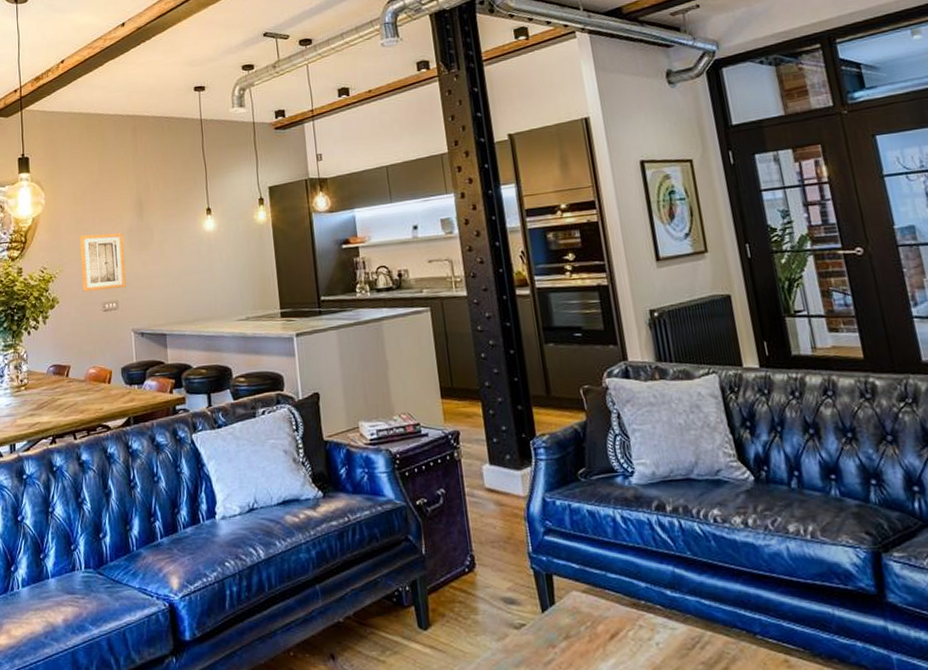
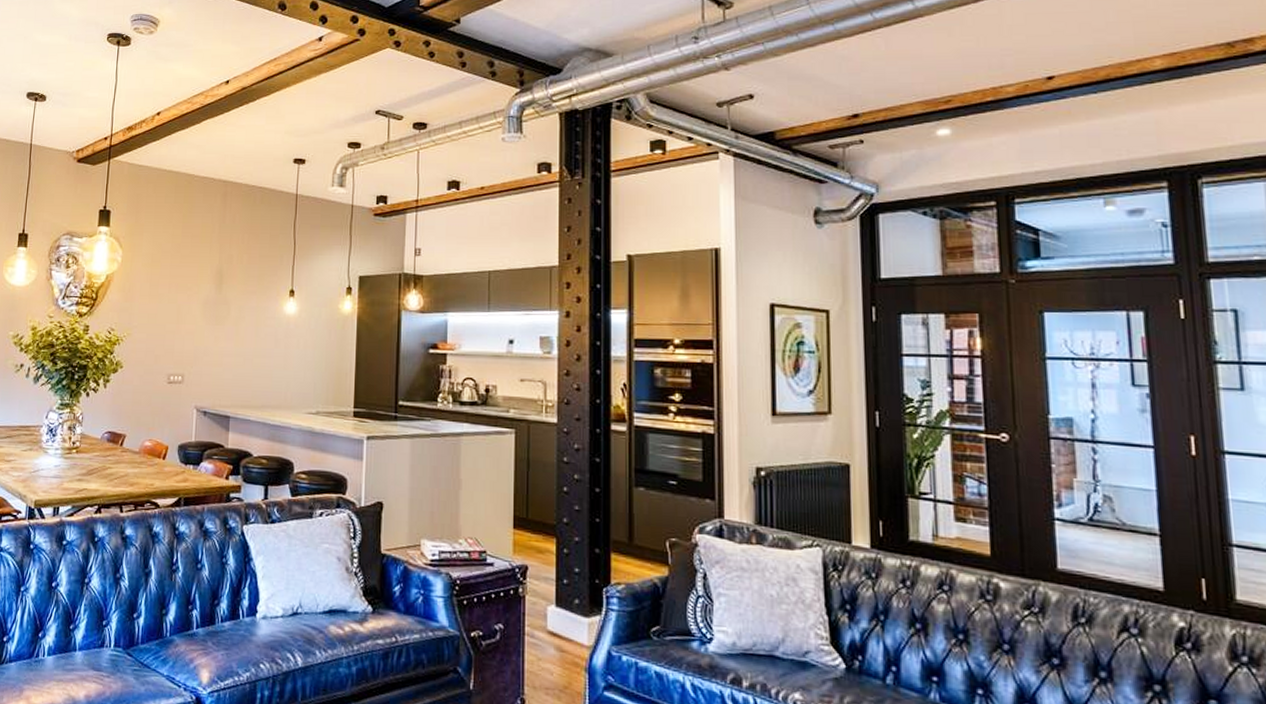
wall art: present [80,233,127,292] -> none [148,299,199,361]

